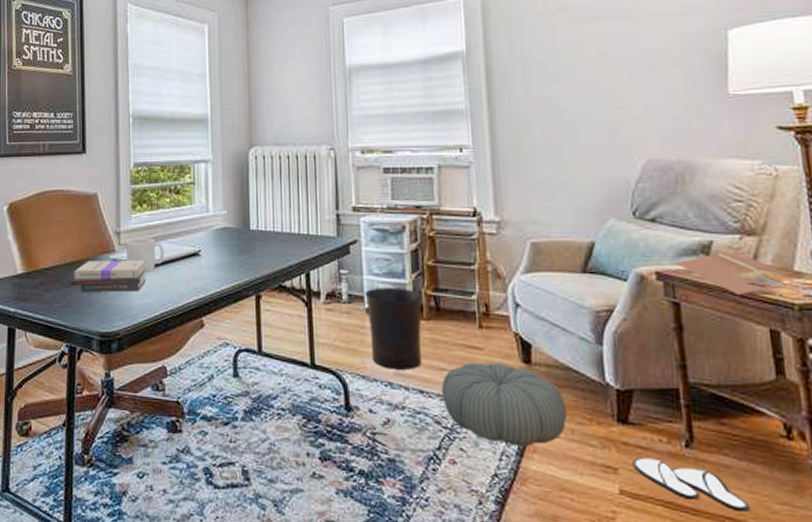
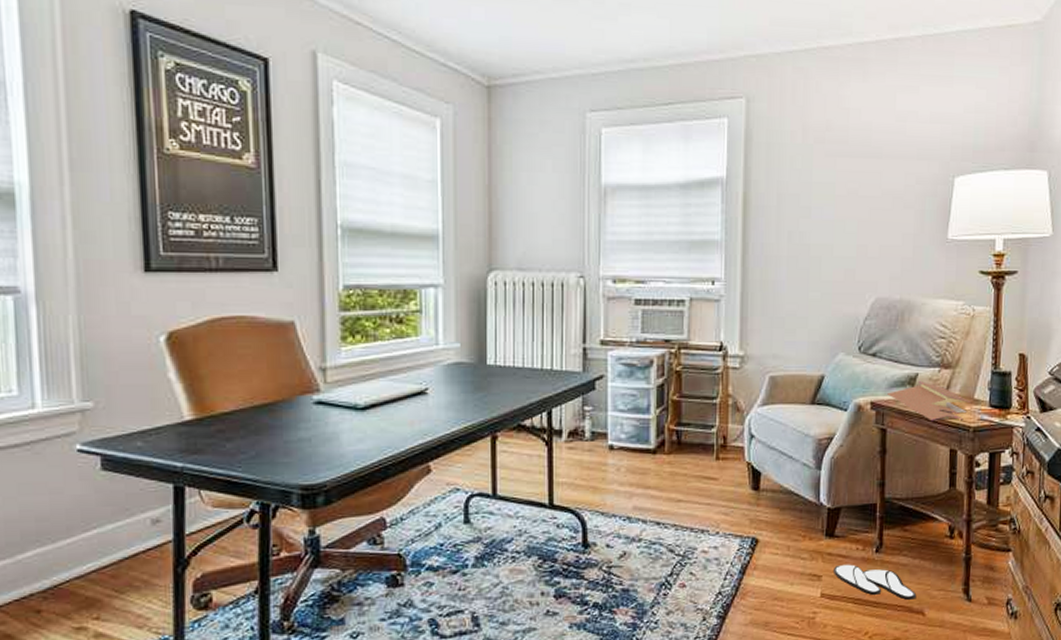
books: present [70,259,147,293] -> none [260,400,361,441]
mug: present [125,238,164,272] -> none [333,375,383,414]
waste bin: present [365,287,422,370] -> none [608,423,665,504]
pouf: present [442,362,567,447] -> none [677,491,785,566]

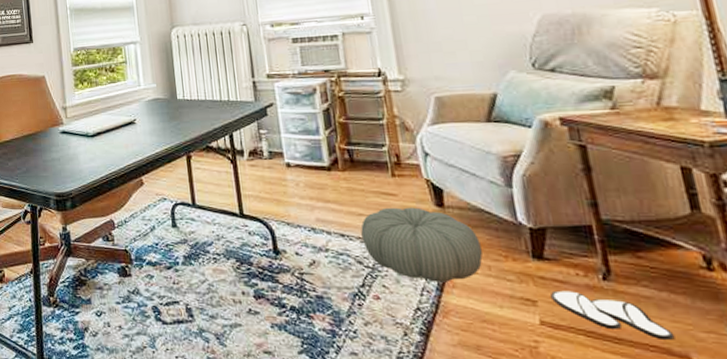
pouf: none [677,491,785,566] -> present [361,207,483,283]
papers: present [887,381,972,422] -> none [578,94,700,137]

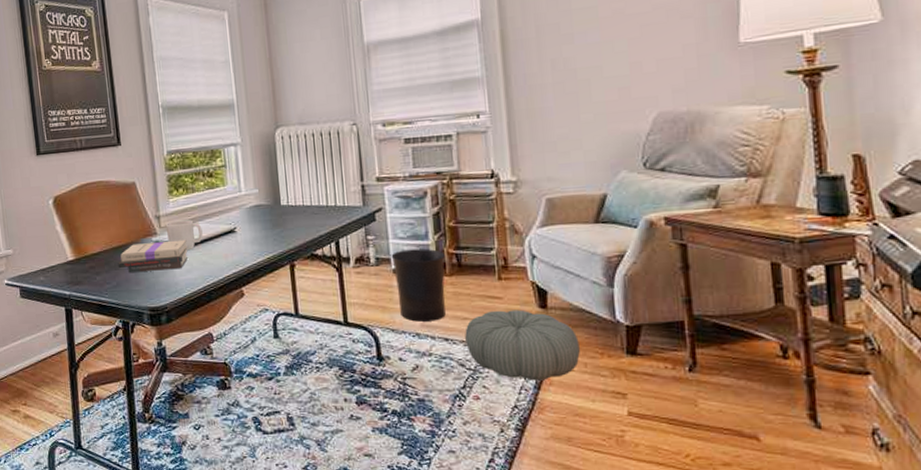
books: none [28,129,92,160] -> present [118,239,188,273]
mug: none [71,111,105,140] -> present [165,220,203,251]
waste bin: none [284,143,341,216] -> present [391,248,446,322]
slippers: present [551,290,675,340] -> none [640,383,747,423]

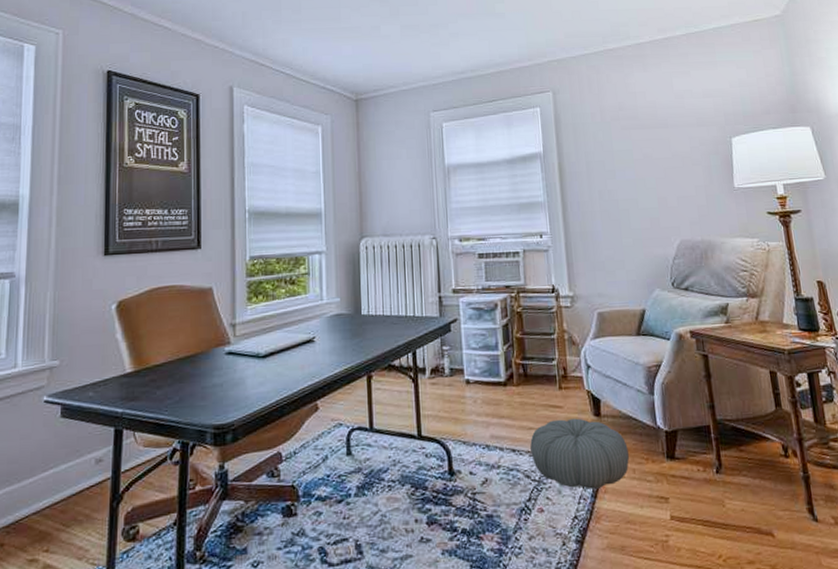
books: present [118,239,188,273] -> none [183,349,262,387]
mug: present [165,220,203,251] -> none [240,328,280,362]
waste bin: present [391,248,446,322] -> none [464,359,513,433]

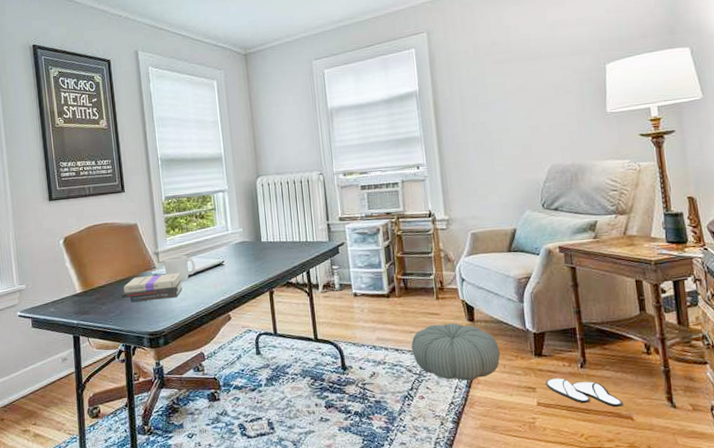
books: none [183,349,262,387] -> present [121,272,183,303]
mug: none [240,328,280,362] -> present [163,255,196,282]
slippers: none [679,485,763,521] -> present [546,378,624,407]

